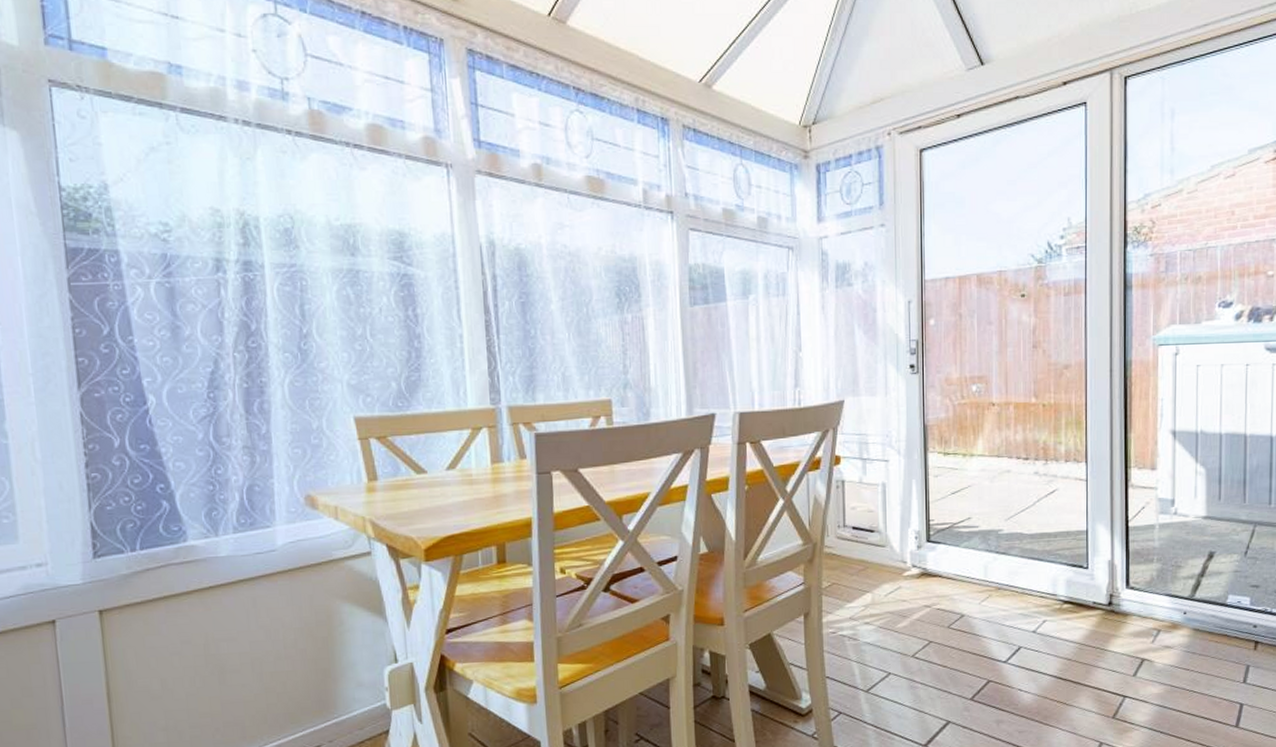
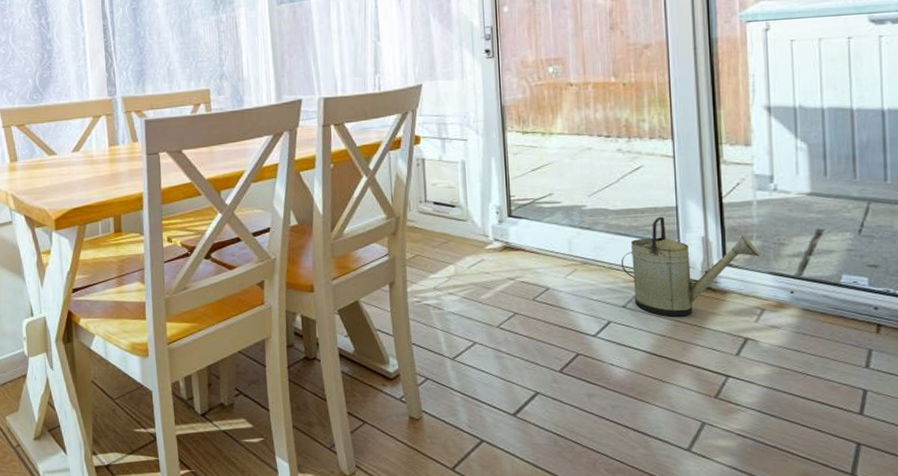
watering can: none [1033,540,1160,641] -> present [620,216,761,317]

